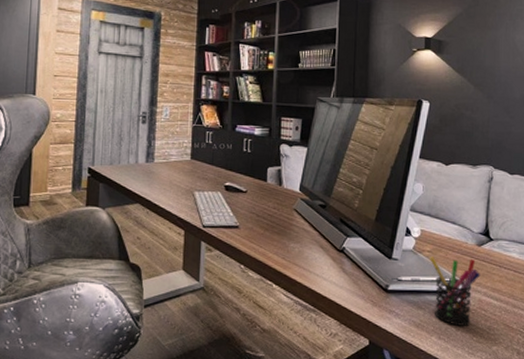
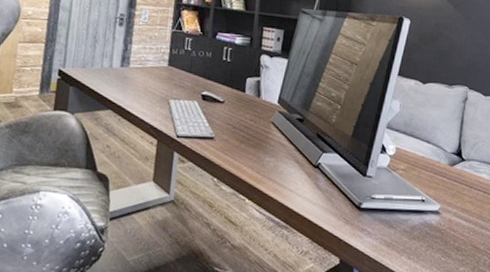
pen holder: present [430,257,481,326] -> none [403,175,452,246]

